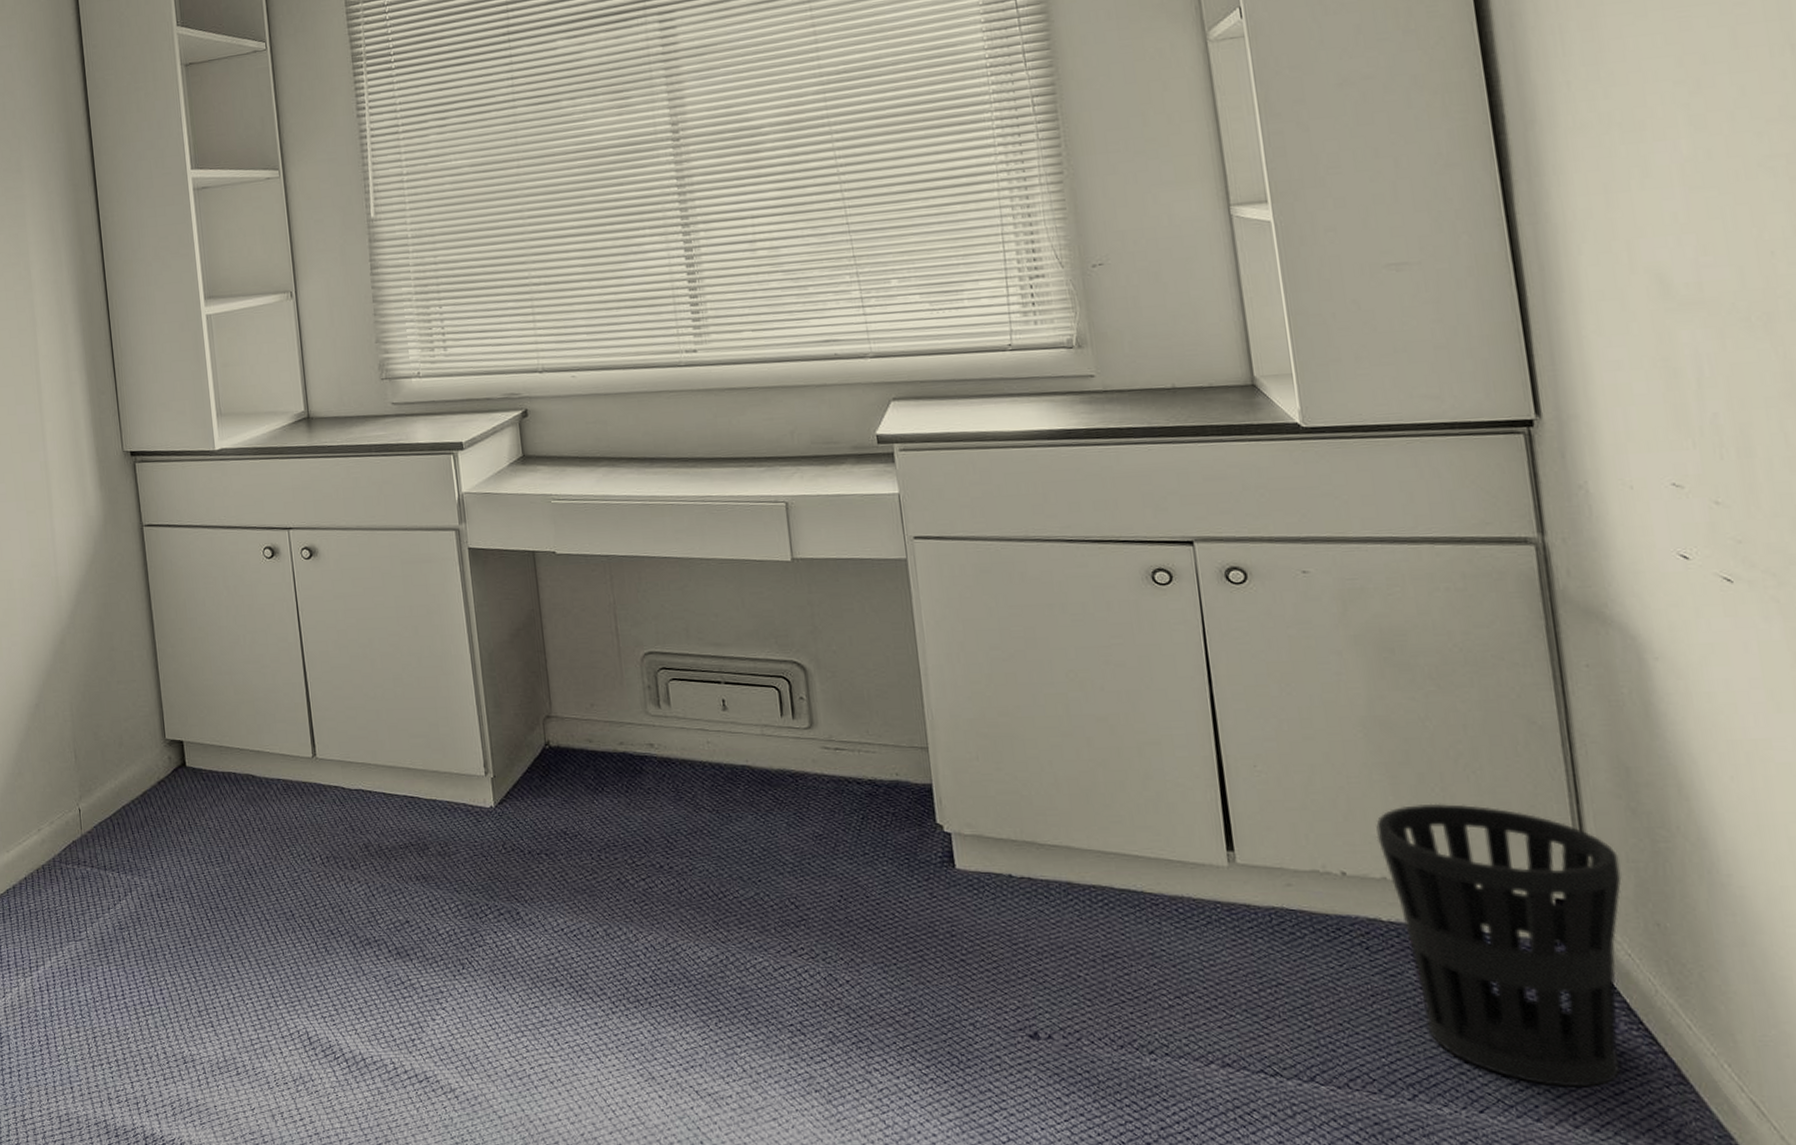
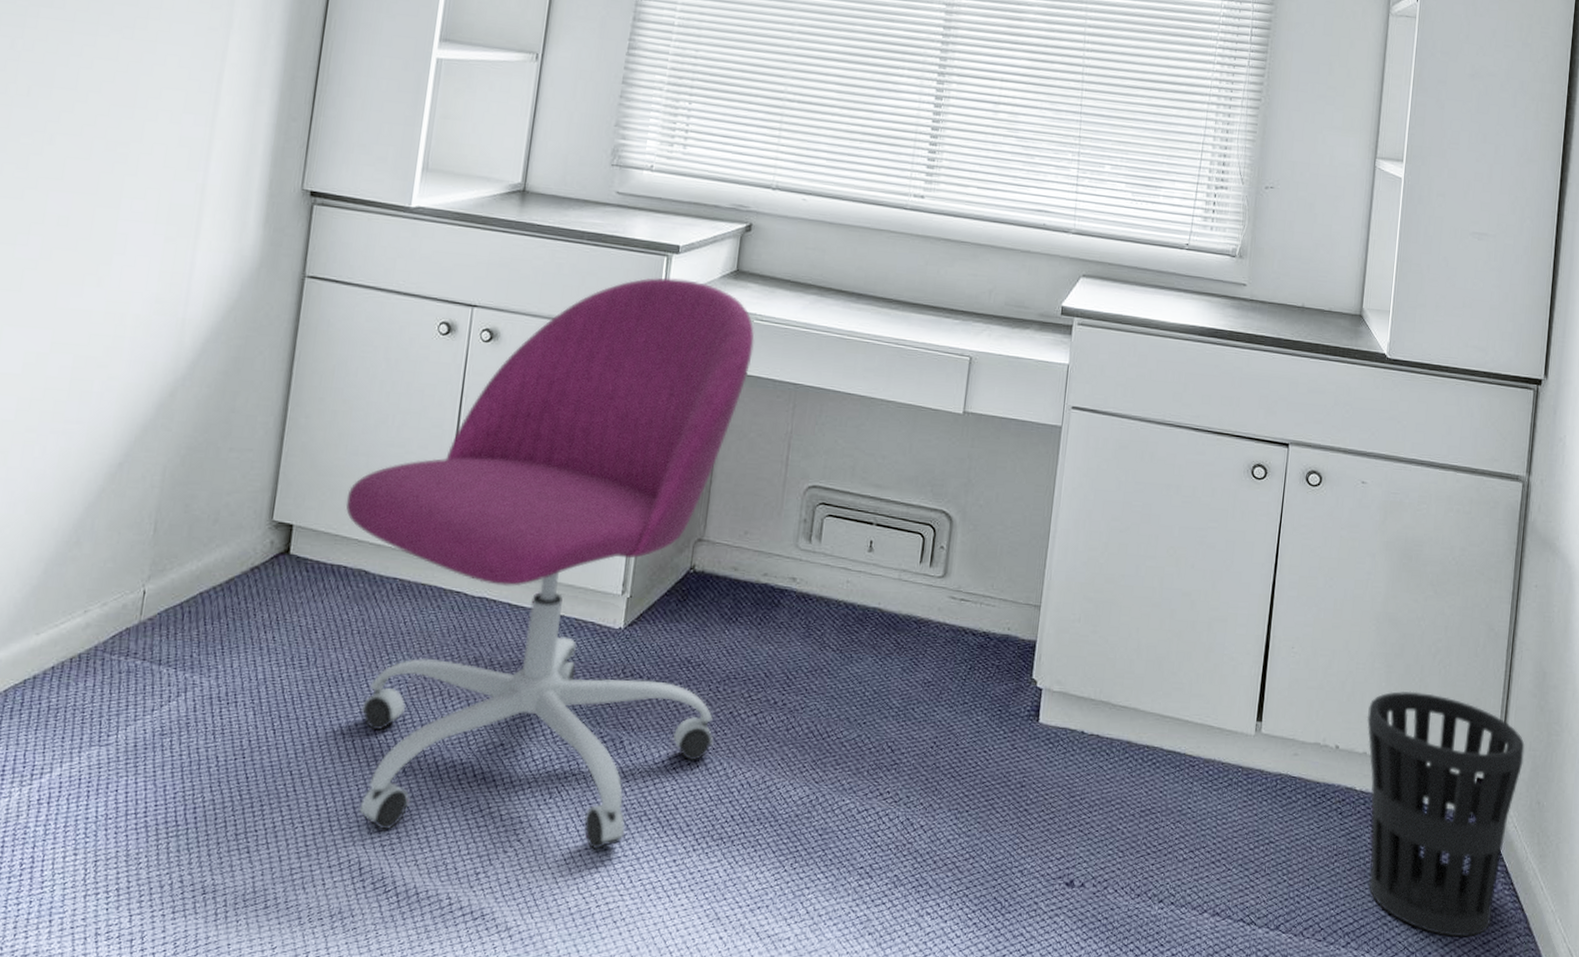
office chair: none [221,472,608,1014] -> present [345,277,755,849]

